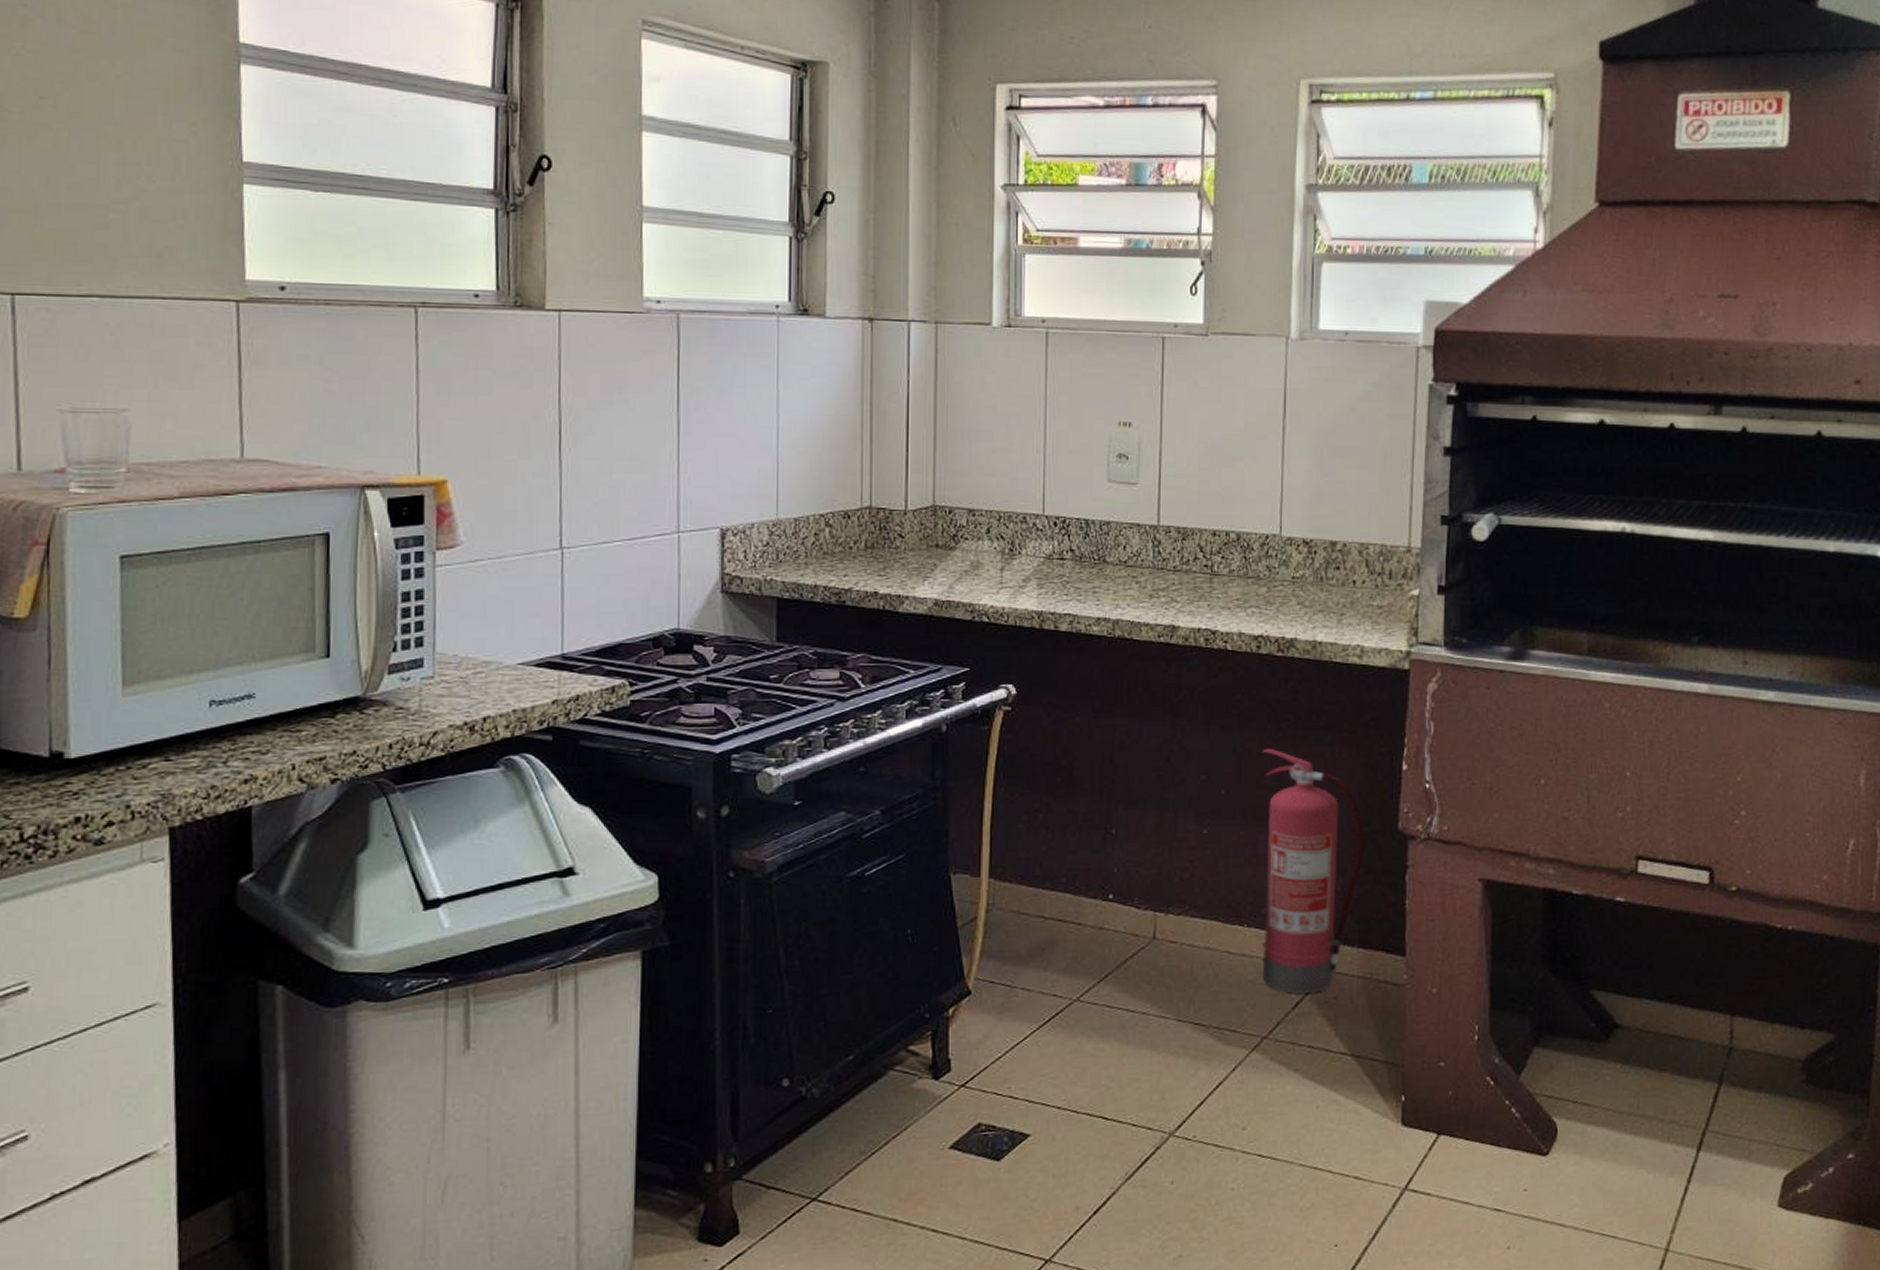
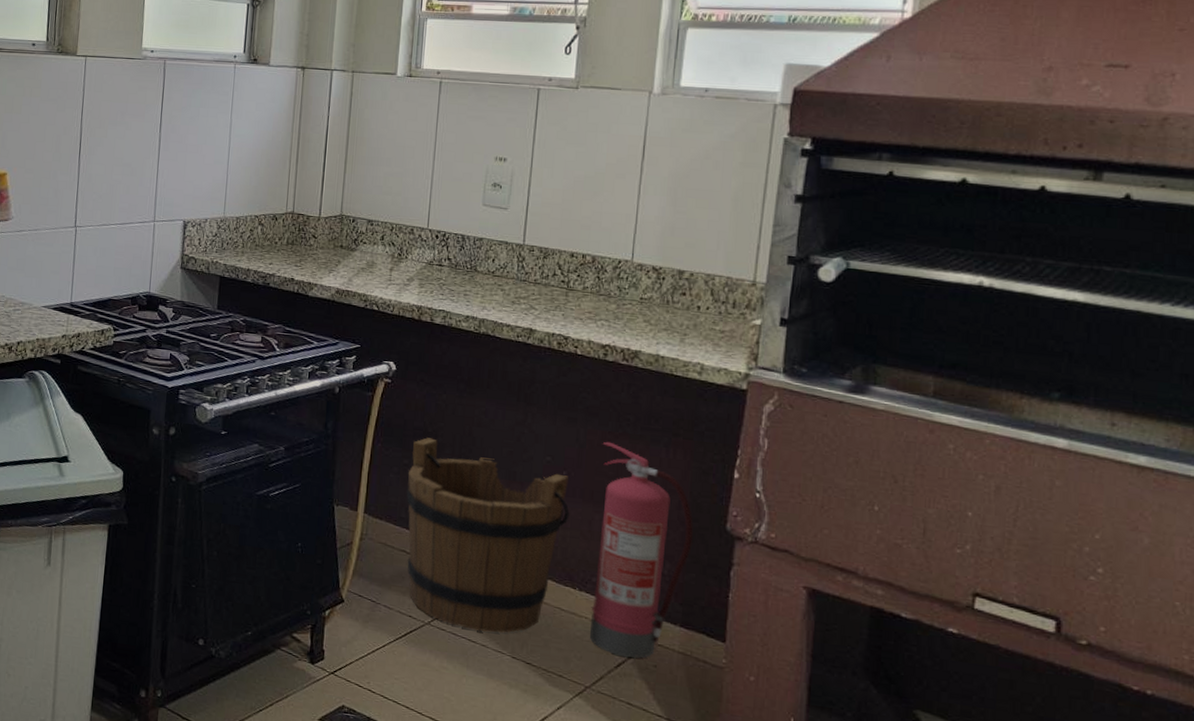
bucket: none [1039,772,1231,998] -> present [406,437,570,633]

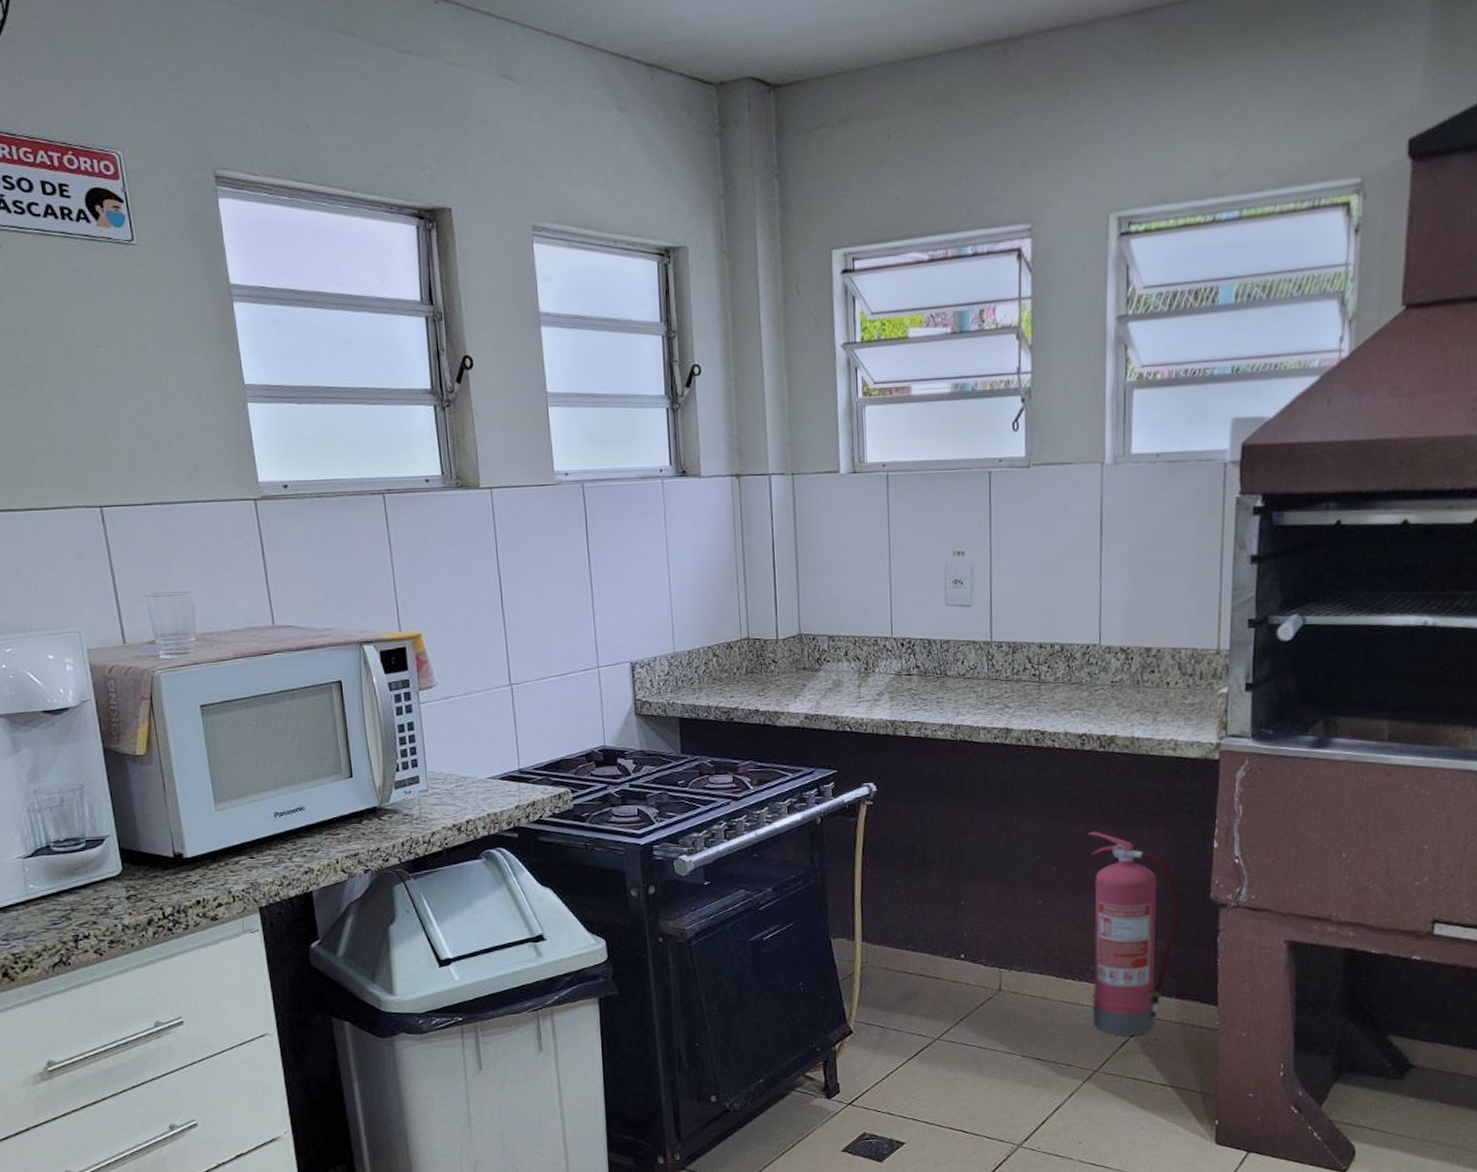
bucket: present [406,437,570,633] -> none [901,855,1063,1038]

